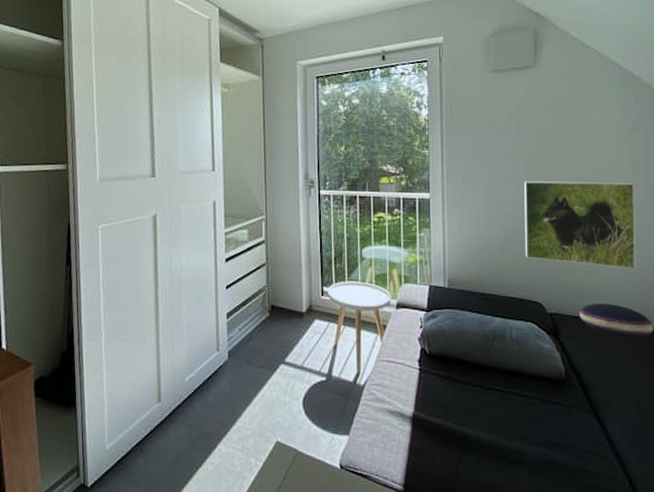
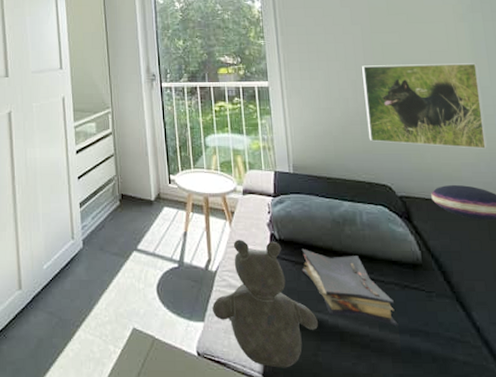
teddy bear: none [358,354,461,480] -> present [212,240,318,368]
book: none [449,363,538,440] -> present [301,248,399,327]

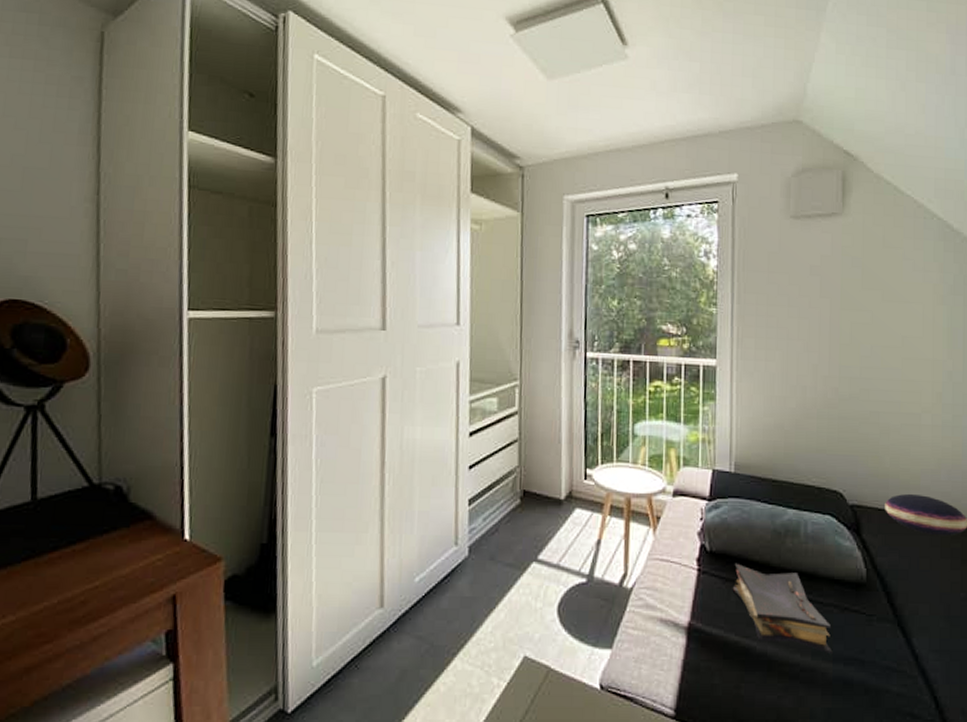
teddy bear: present [212,240,318,368] -> none [623,551,744,703]
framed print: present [362,63,487,149] -> none [824,348,951,454]

